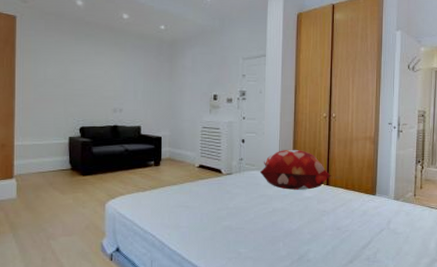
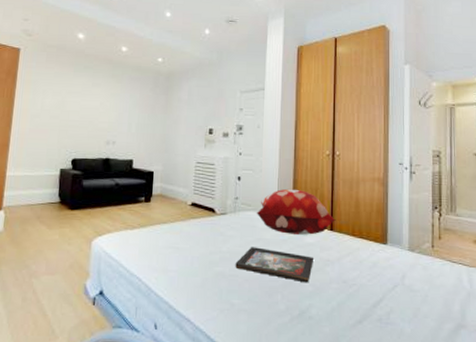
decorative tray: none [241,202,311,232] -> present [235,247,313,283]

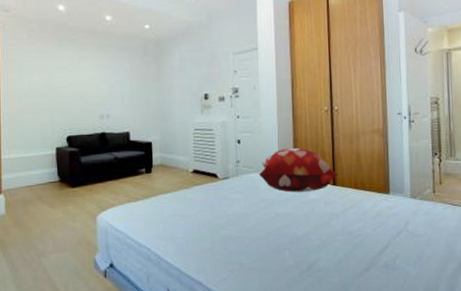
decorative tray: present [235,247,313,283] -> none [242,207,318,238]

